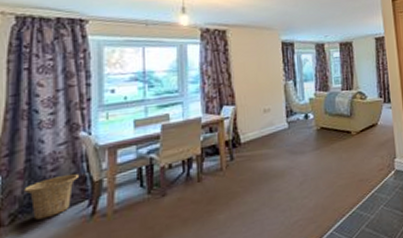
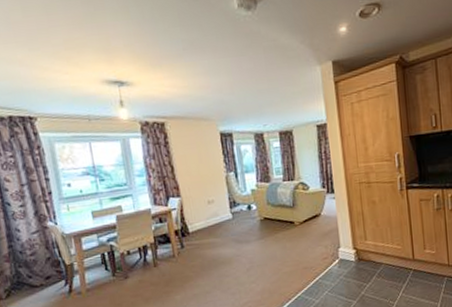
basket: present [24,173,80,220] -> none [12,257,54,296]

